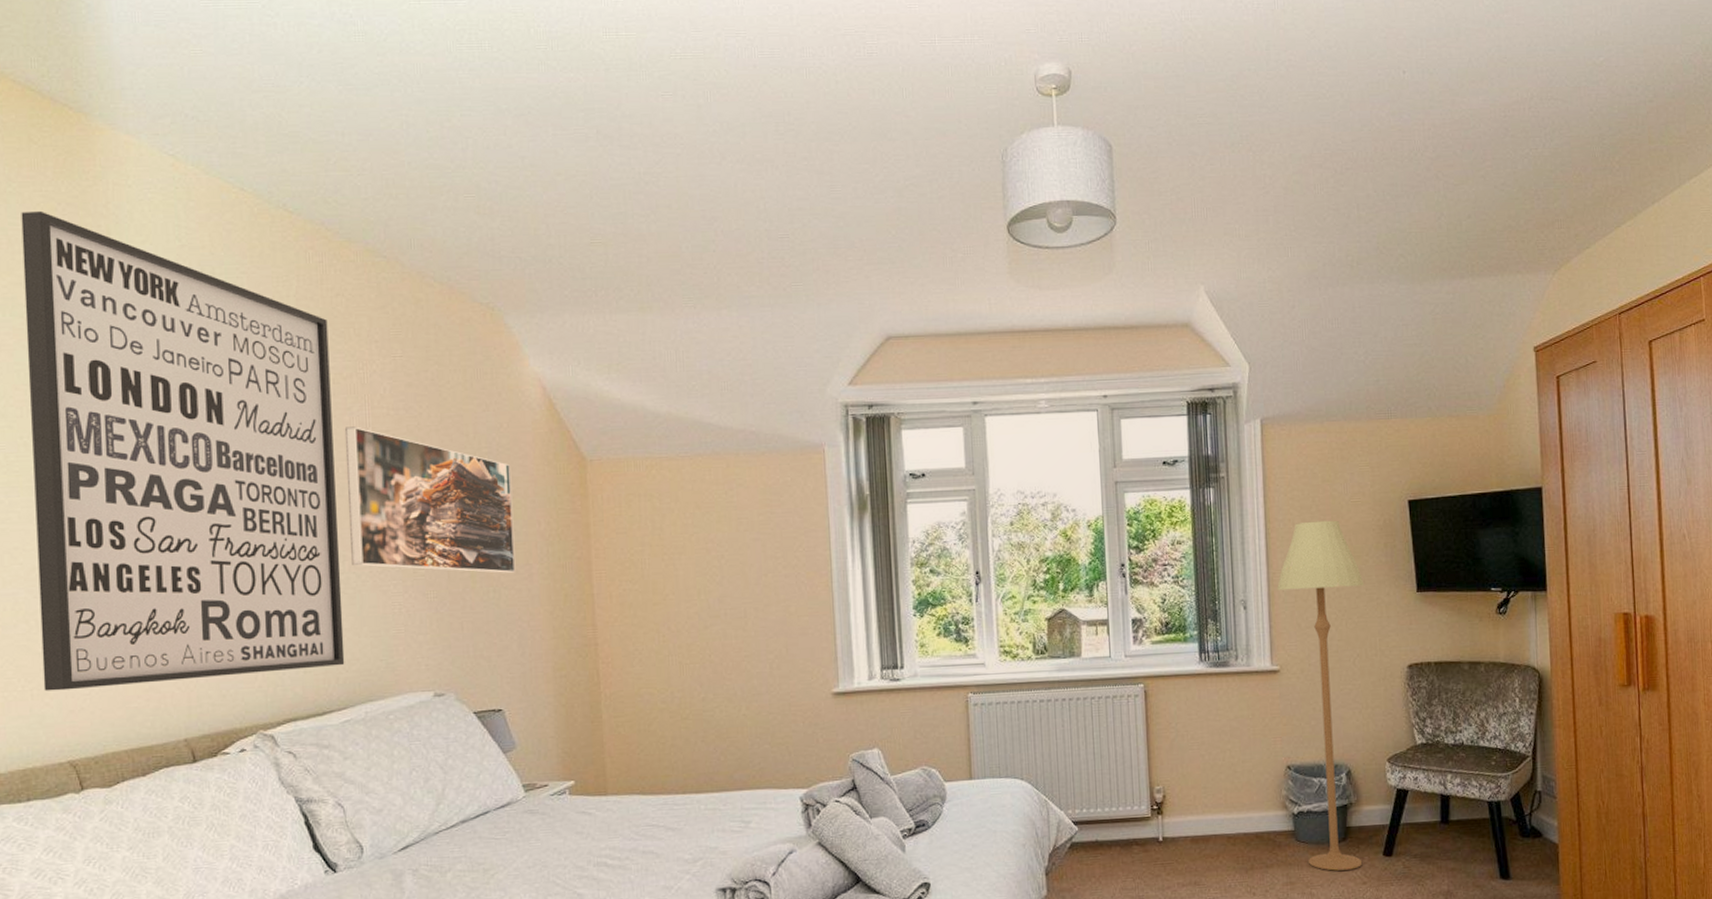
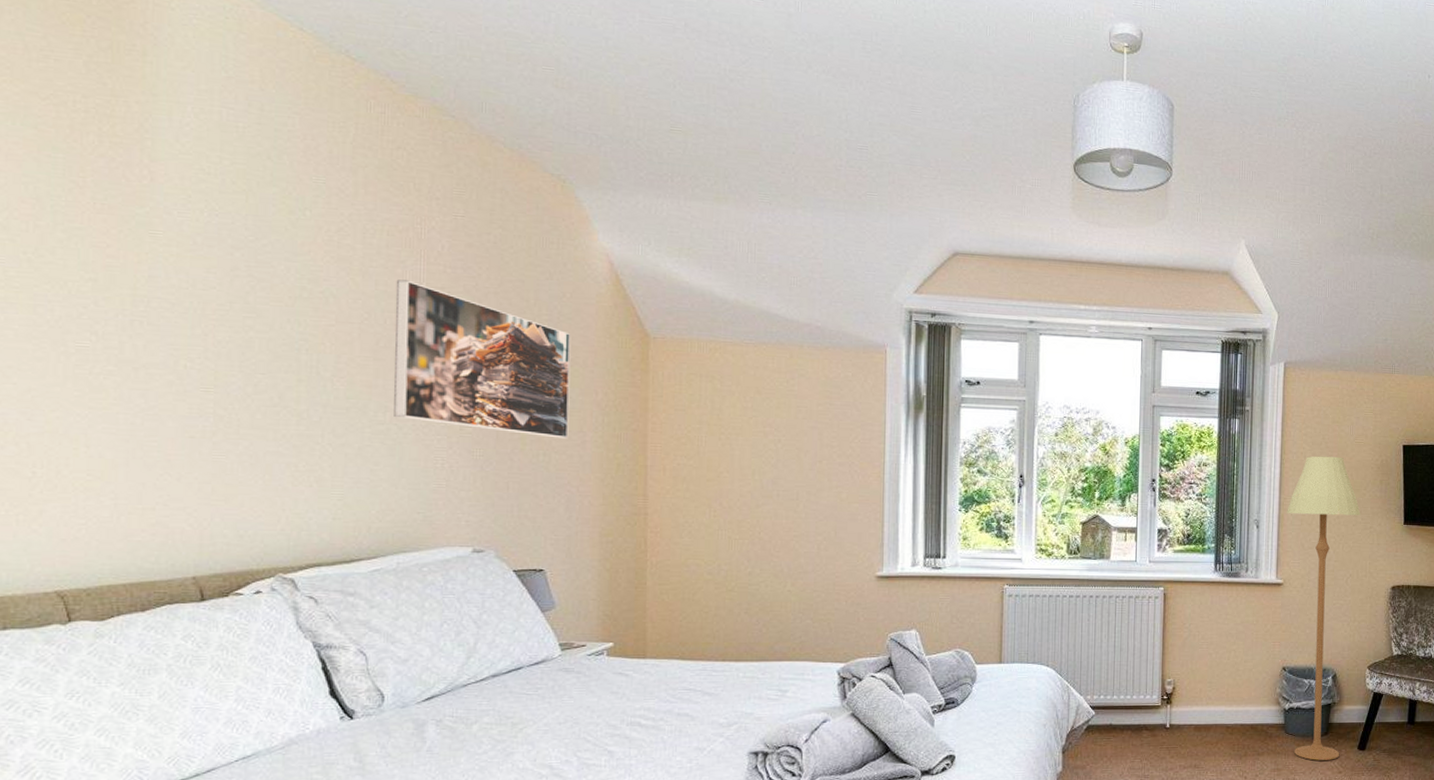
wall art: present [21,210,345,691] -> none [32,19,386,518]

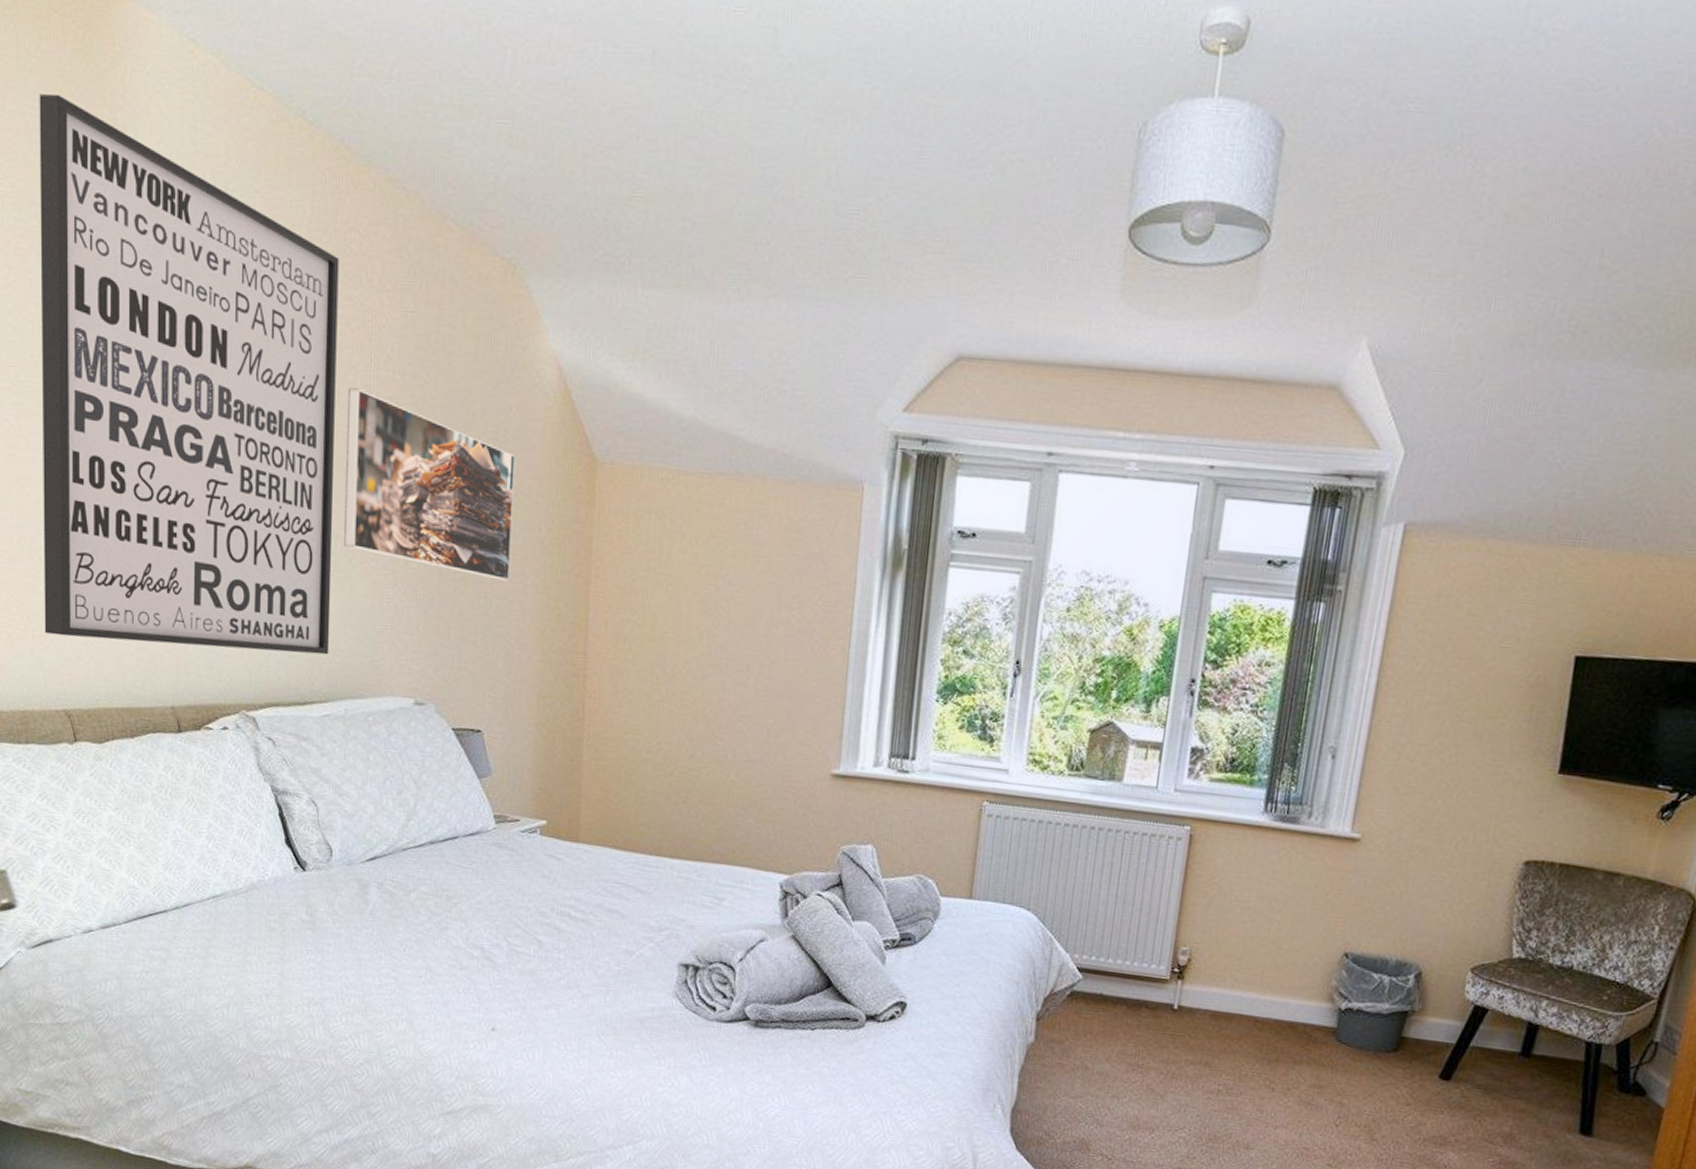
wall art: none [32,19,386,518] -> present [39,93,339,655]
floor lamp: present [1287,456,1361,761] -> none [1345,663,1492,1087]

